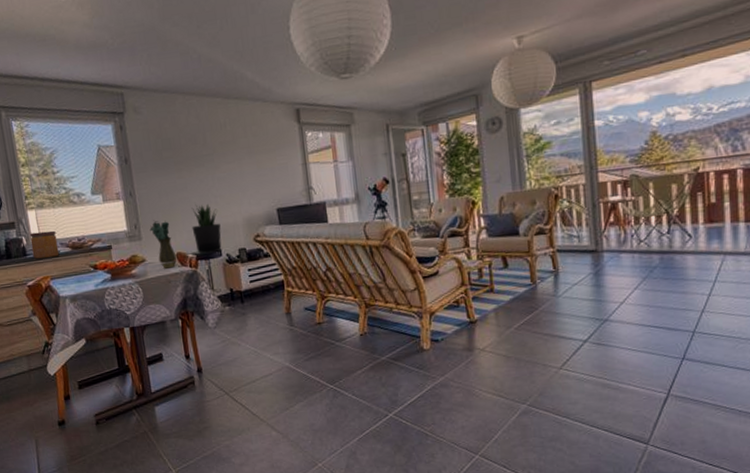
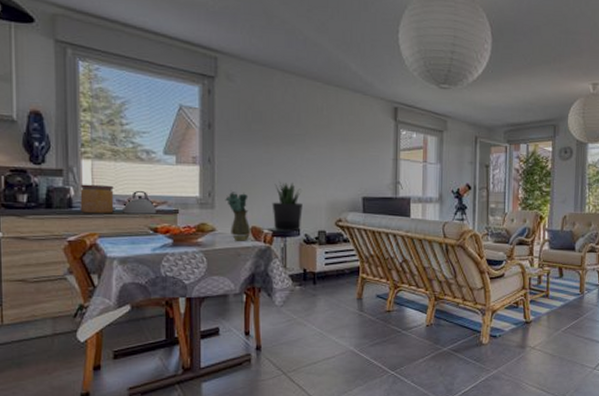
kettle: none [66,232,94,255] -> present [123,191,156,214]

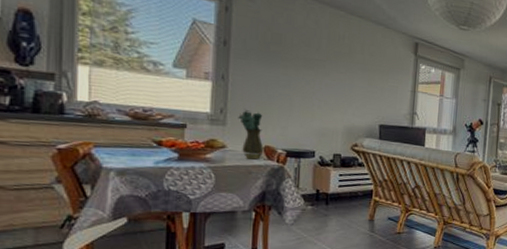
jar: present [80,184,114,214] -> none [73,90,114,123]
kettle: present [123,191,156,214] -> none [123,102,161,127]
planter: present [272,181,303,231] -> none [287,103,319,153]

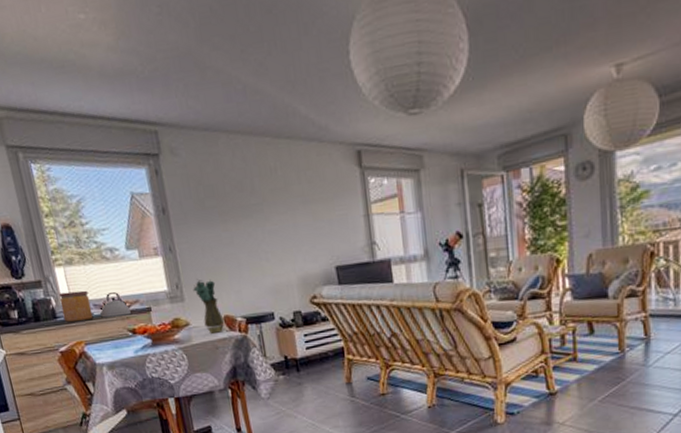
jar: none [73,90,114,123] -> present [58,290,93,322]
kettle: none [123,102,161,127] -> present [100,292,131,318]

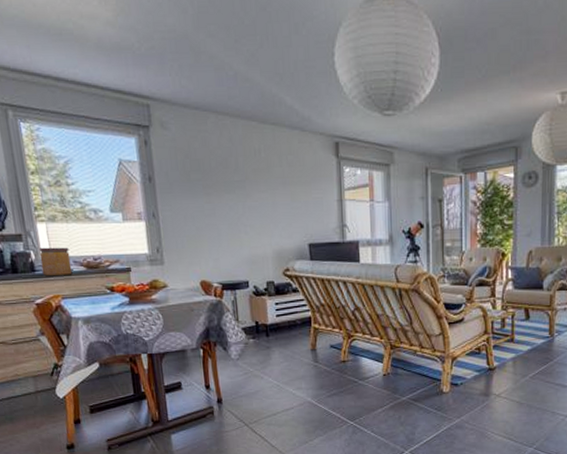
kettle: present [100,292,131,318] -> none [80,251,111,274]
vase: present [193,279,225,334] -> none [173,245,202,296]

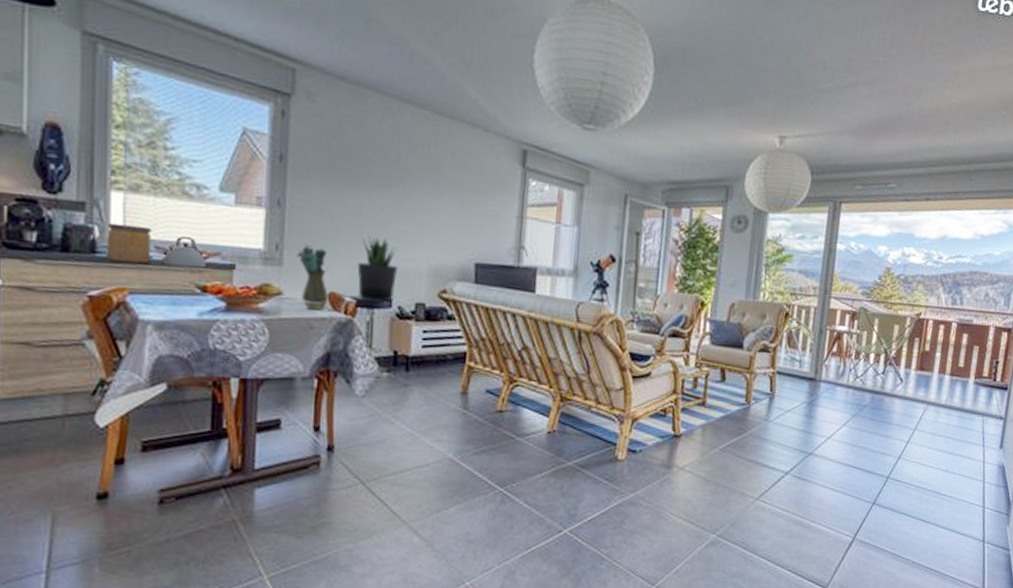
kettle: none [80,251,111,274] -> present [162,236,206,269]
vase: none [173,245,202,296] -> present [297,243,329,311]
planter: none [218,232,249,283] -> present [357,236,397,301]

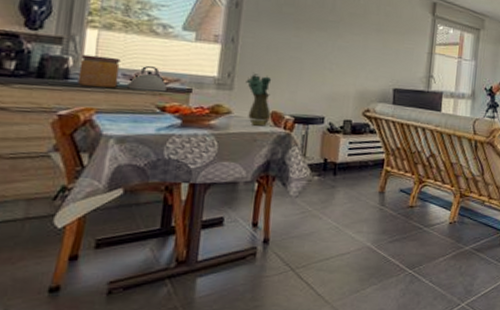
planter: present [357,236,397,301] -> none [296,67,330,119]

